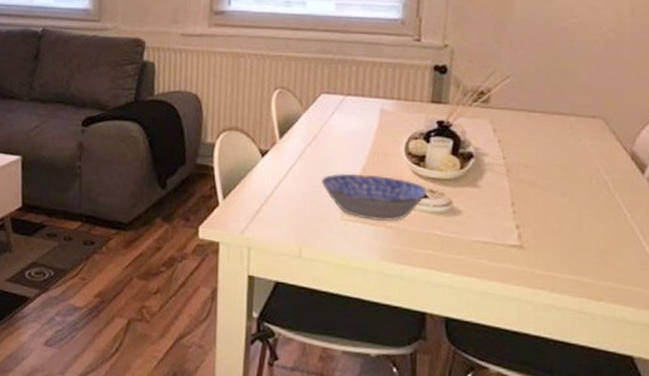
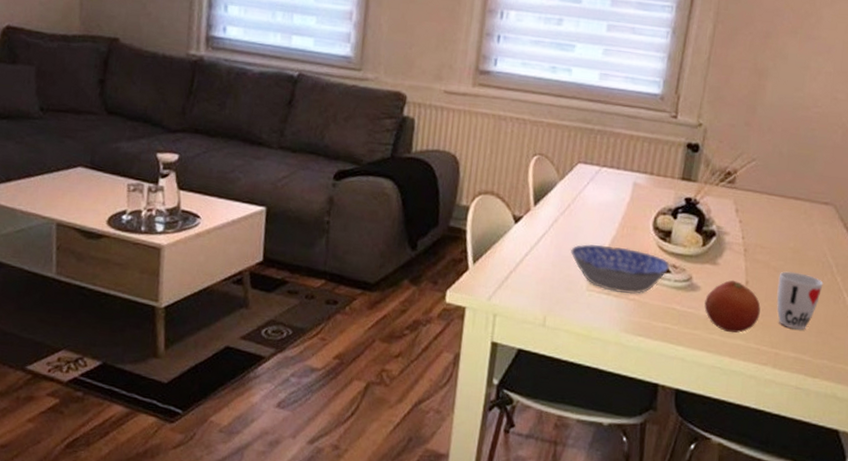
fruit: none [468,202,531,257] -> present [704,280,761,333]
cup: none [548,189,599,251] -> present [776,271,823,330]

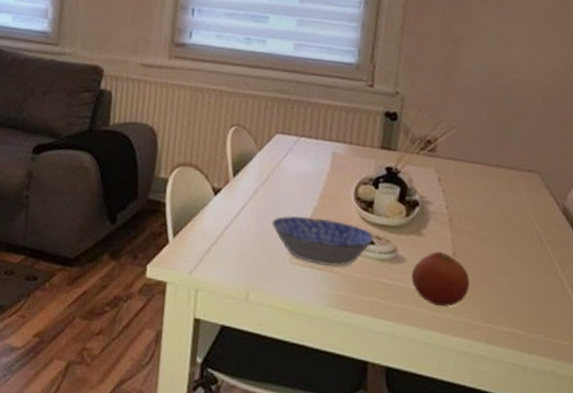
cup: present [776,271,823,330] -> none [485,241,533,303]

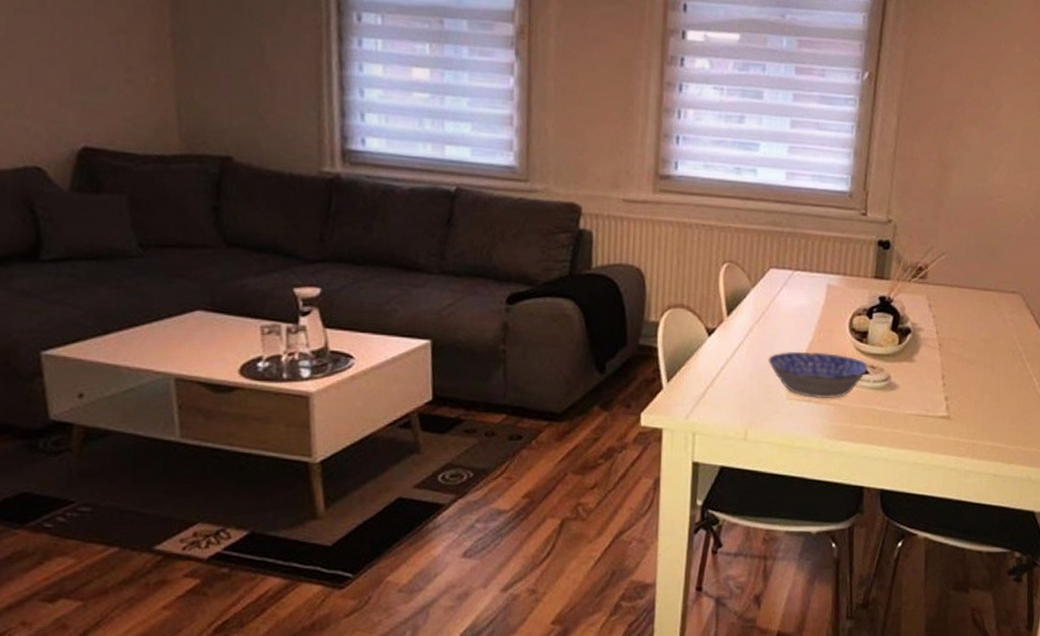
fruit: present [411,251,470,307] -> none [904,375,957,428]

